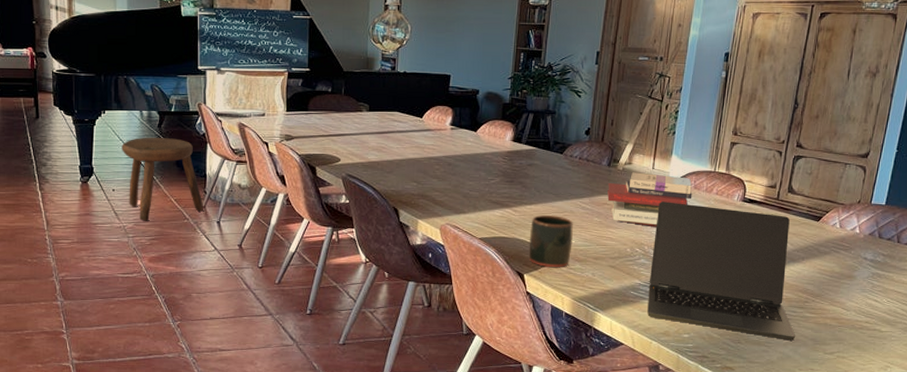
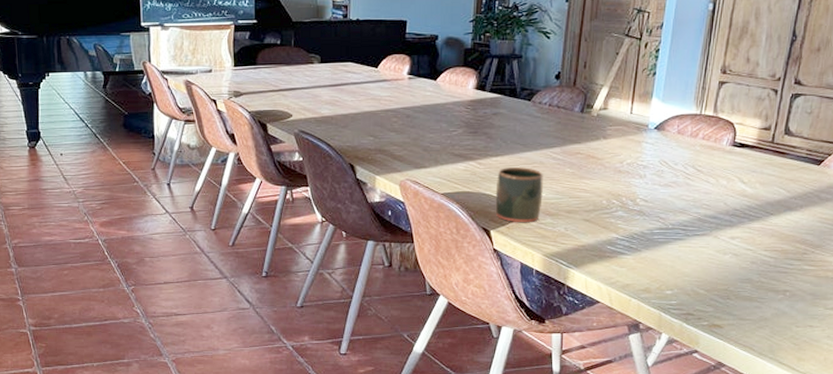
stool: present [122,138,204,221] -> none [67,99,154,185]
books: present [607,172,693,228] -> none [580,118,676,177]
laptop: present [647,201,796,341] -> none [626,149,793,296]

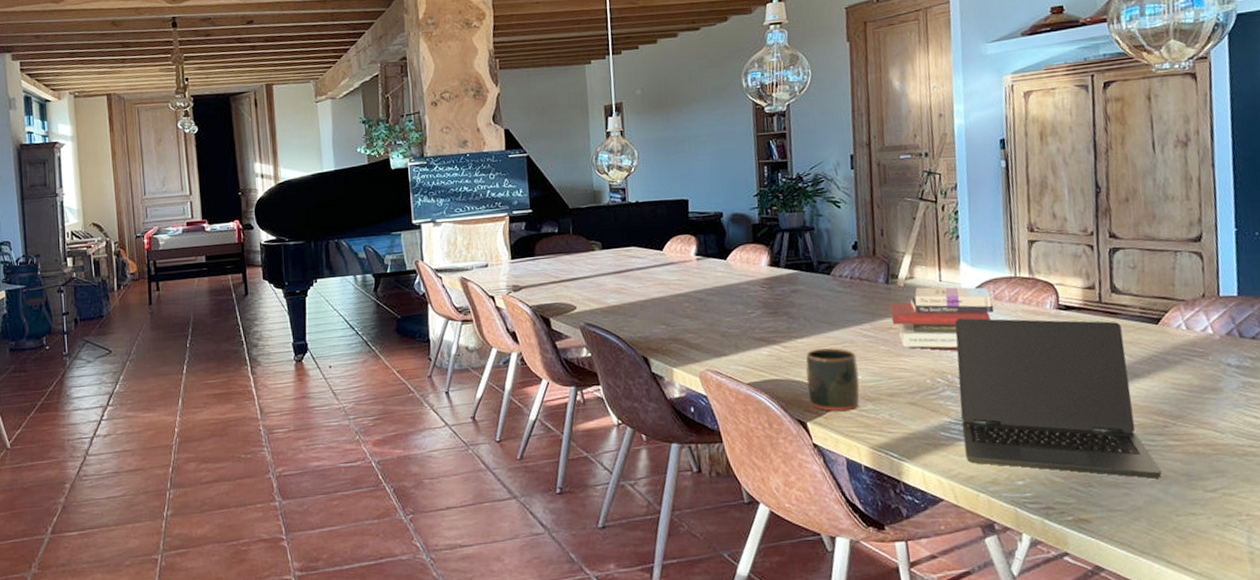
books: none [580,118,676,177] -> present [889,287,995,351]
laptop: none [626,149,793,296] -> present [955,318,1162,479]

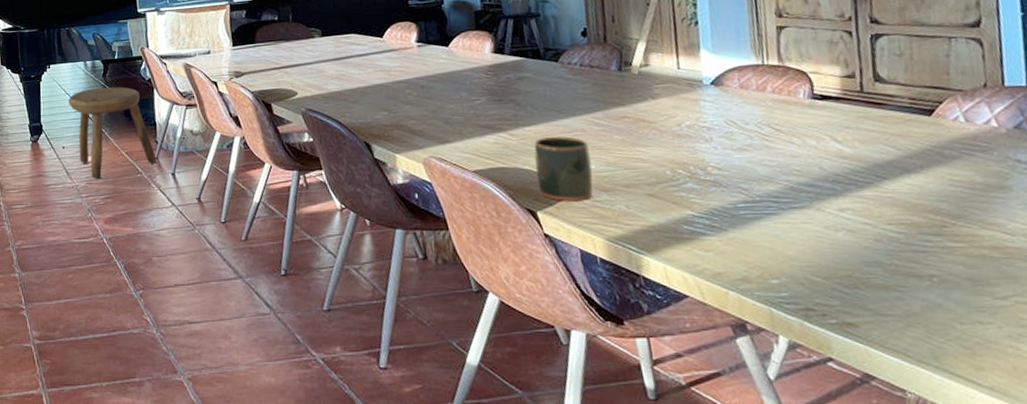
stool: none [336,302,430,399] -> present [68,87,157,179]
books: present [889,287,995,351] -> none [623,74,740,142]
laptop: present [955,318,1162,479] -> none [696,107,941,282]

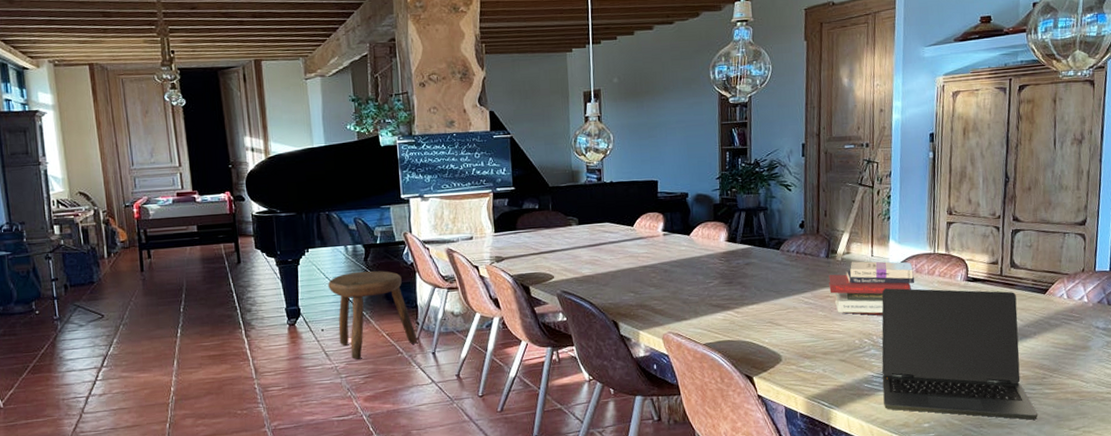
mug: present [534,136,593,201] -> none [754,313,800,367]
books: none [623,74,740,142] -> present [828,261,915,316]
laptop: none [696,107,941,282] -> present [881,288,1038,420]

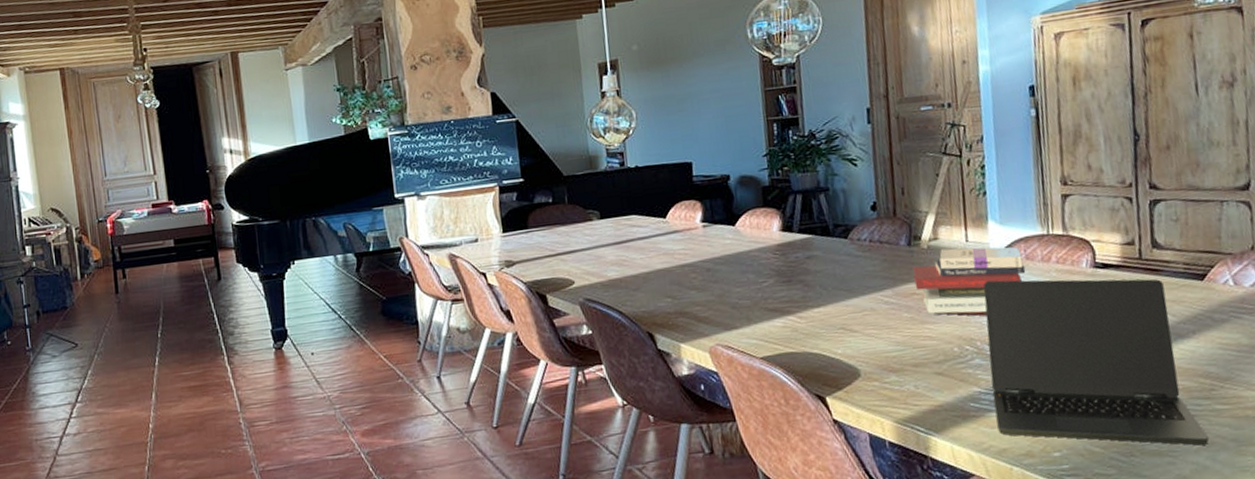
stool: present [328,271,418,359] -> none [317,282,420,387]

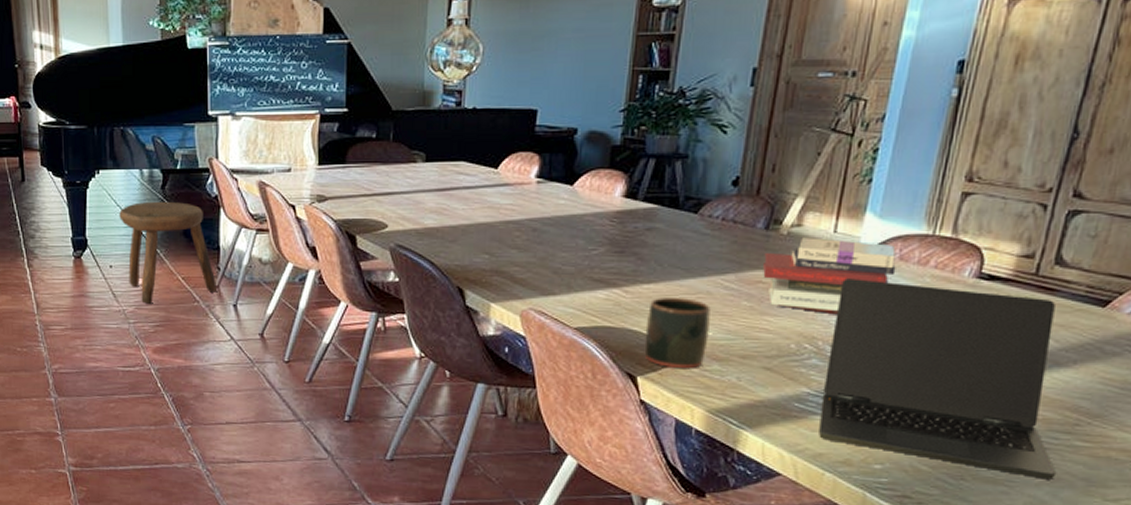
stool: none [317,282,420,387] -> present [119,202,218,304]
mug: none [823,316,882,384] -> present [644,298,711,368]

